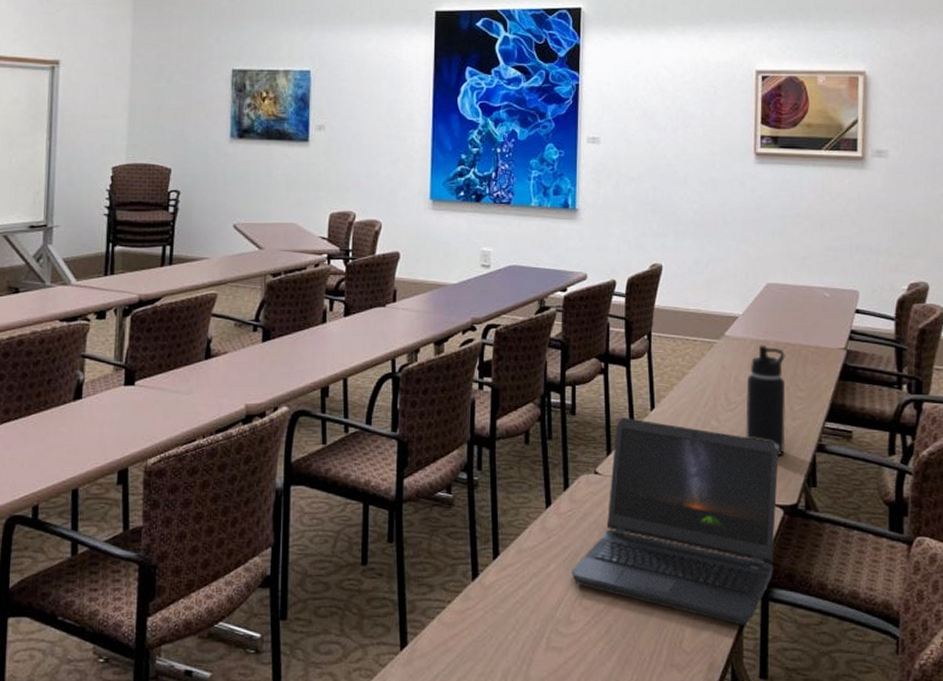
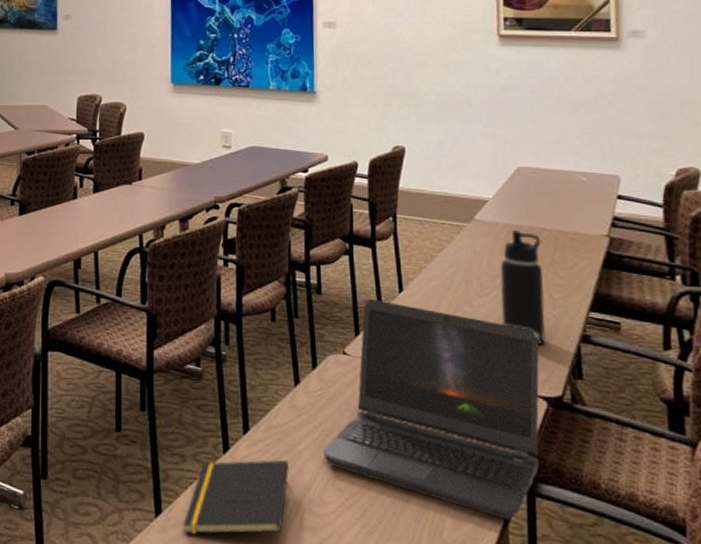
notepad: none [429,582,539,665] -> present [183,459,290,535]

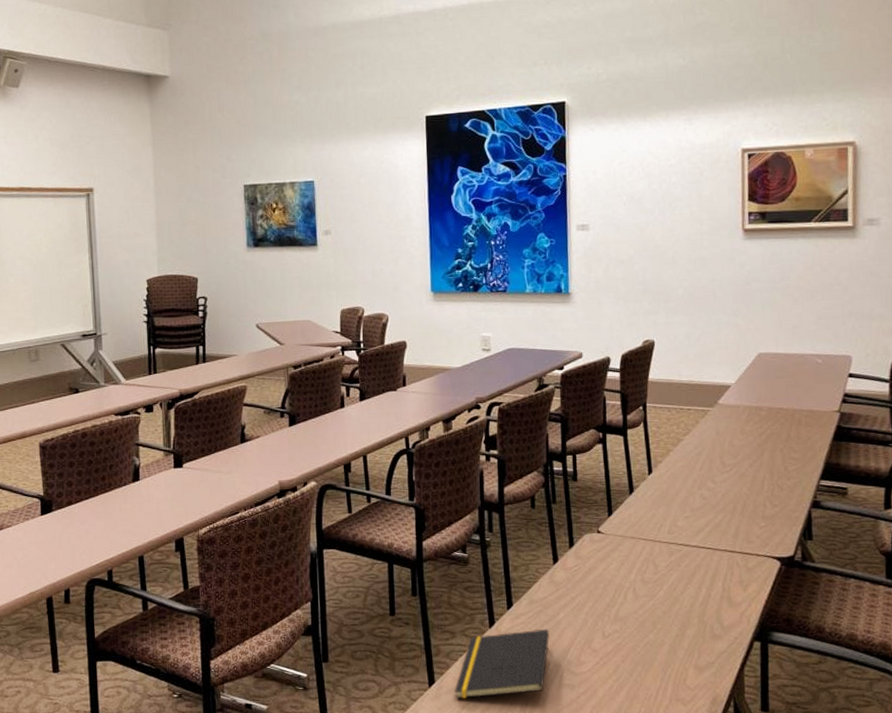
laptop computer: present [323,299,539,520] -> none [580,482,774,665]
water bottle: present [500,229,546,346] -> none [740,411,781,513]

